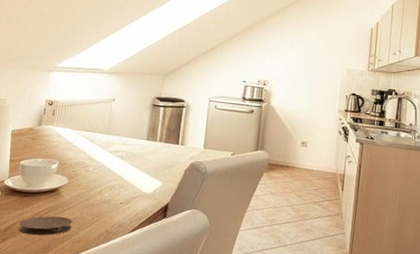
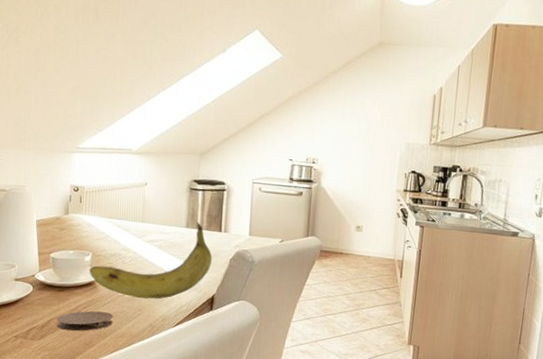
banana: none [54,135,169,206] -> present [89,222,213,299]

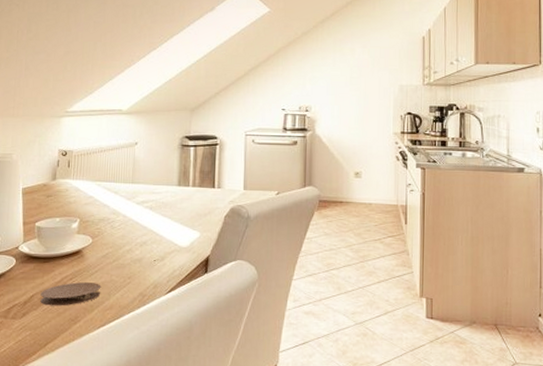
banana: present [89,222,213,299] -> none [76,179,206,265]

